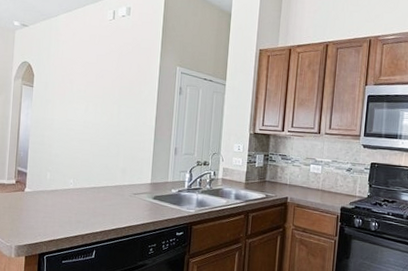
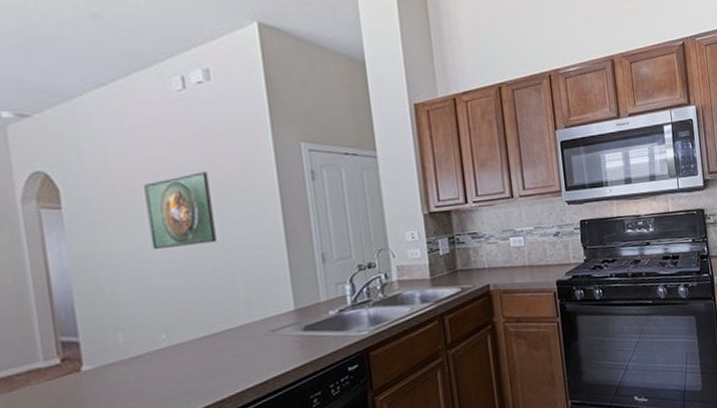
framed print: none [76,77,117,126] -> present [144,172,217,249]

